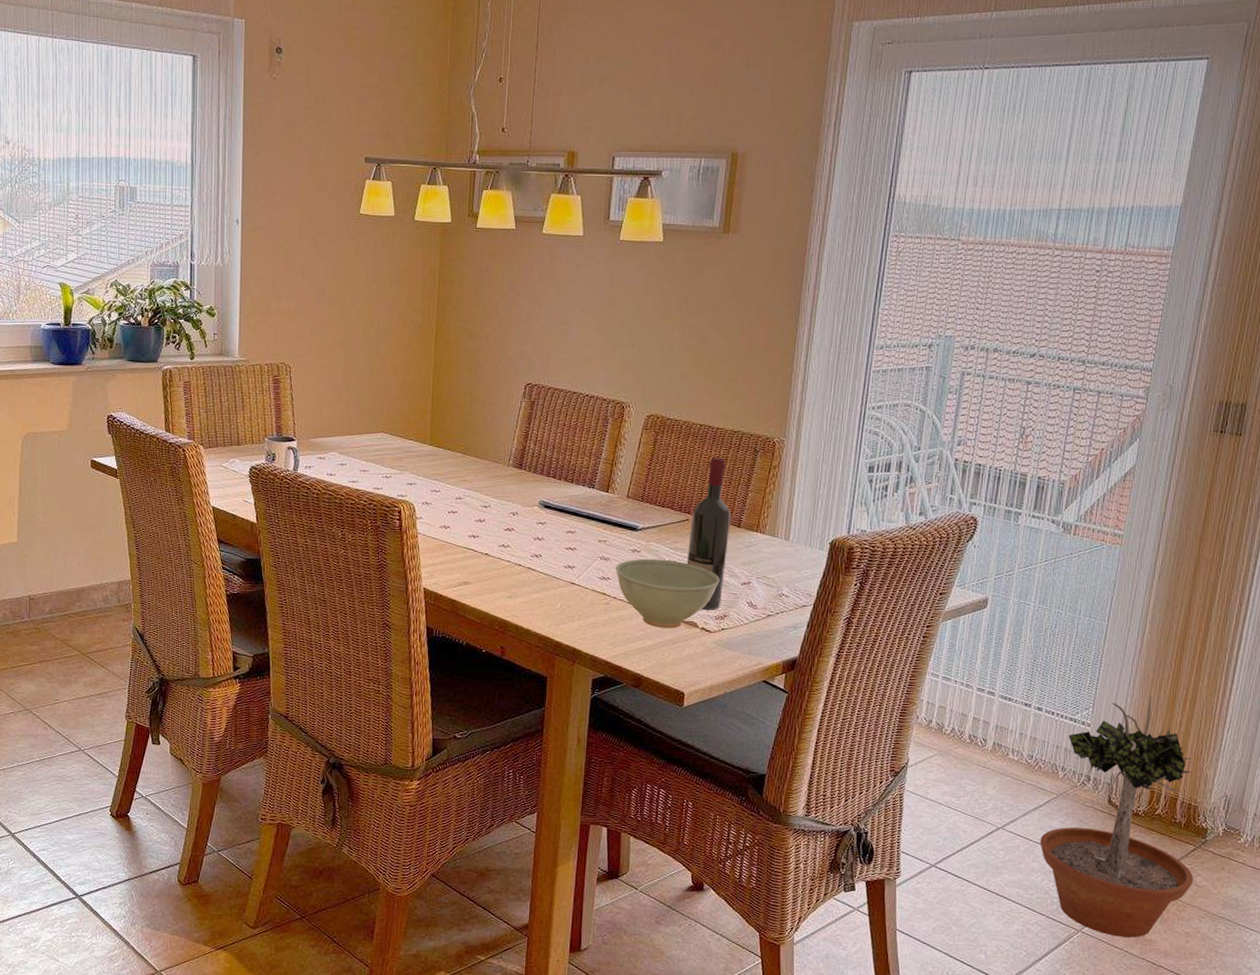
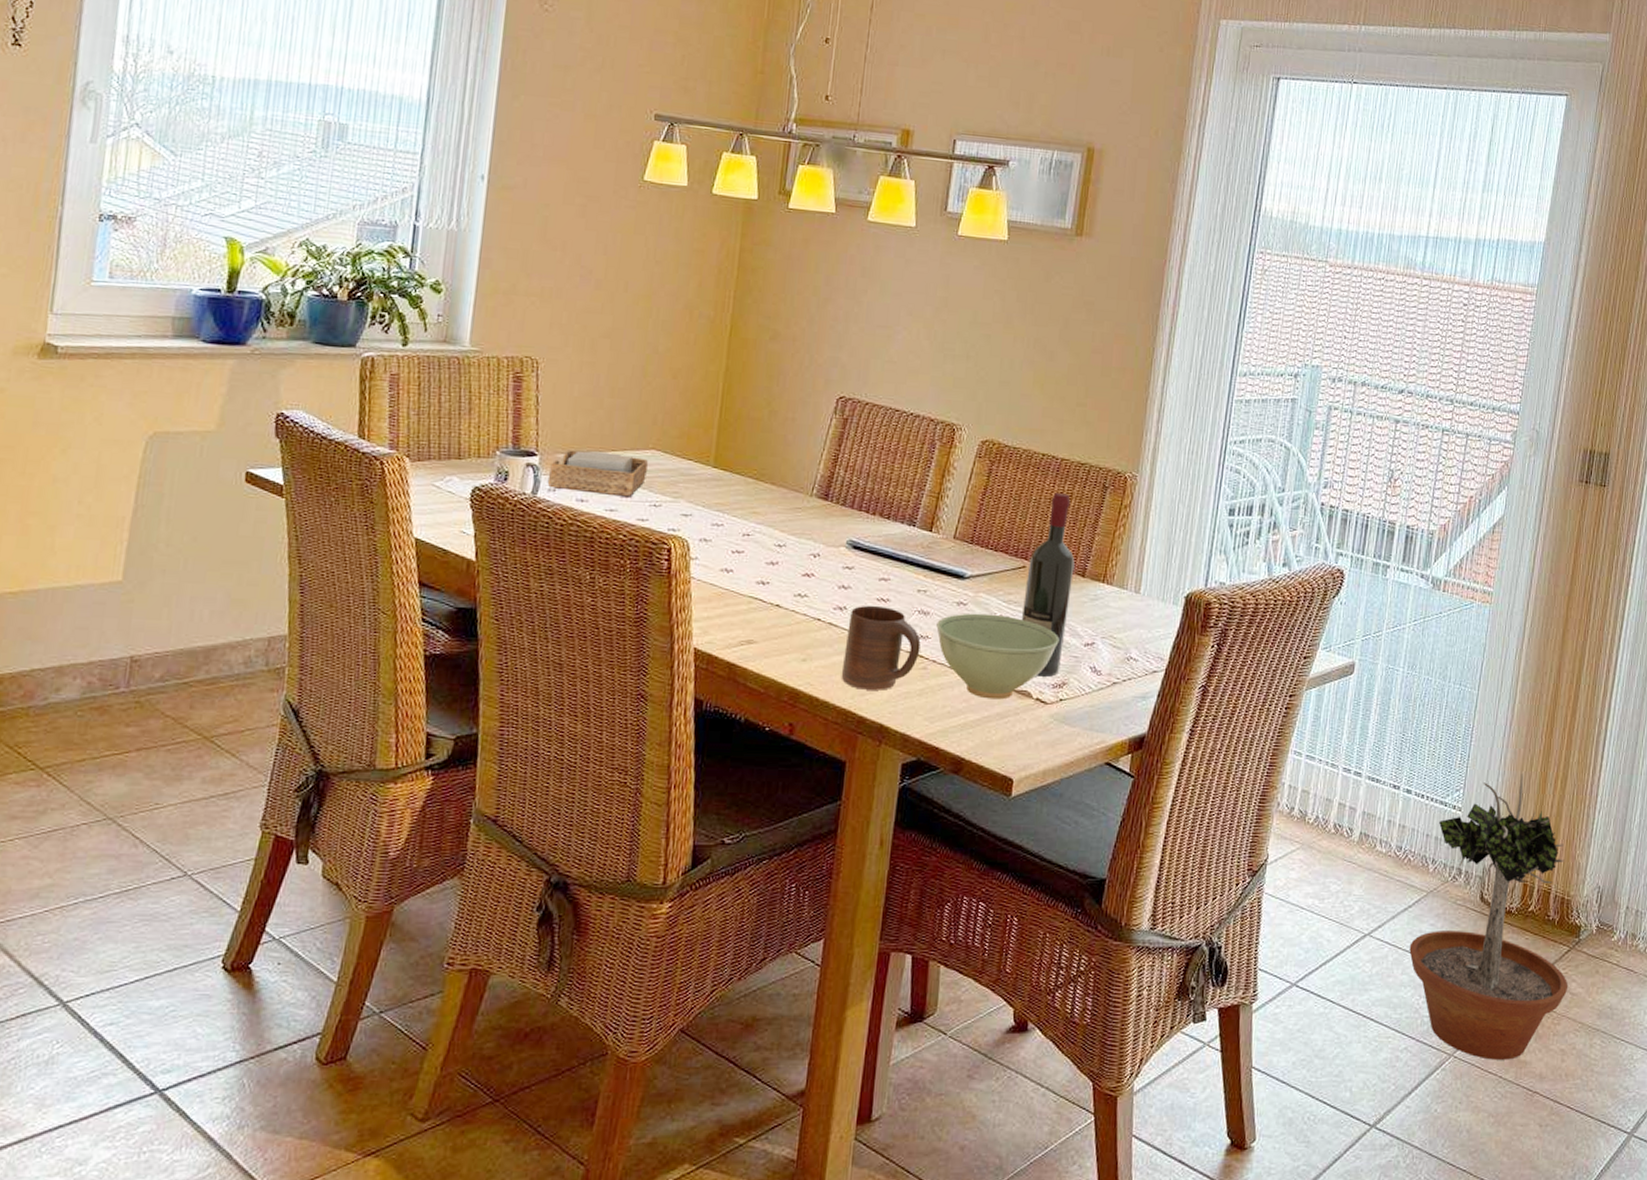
napkin holder: none [304,435,379,471] -> present [547,450,648,497]
cup: none [540,553,603,621] -> present [841,605,921,690]

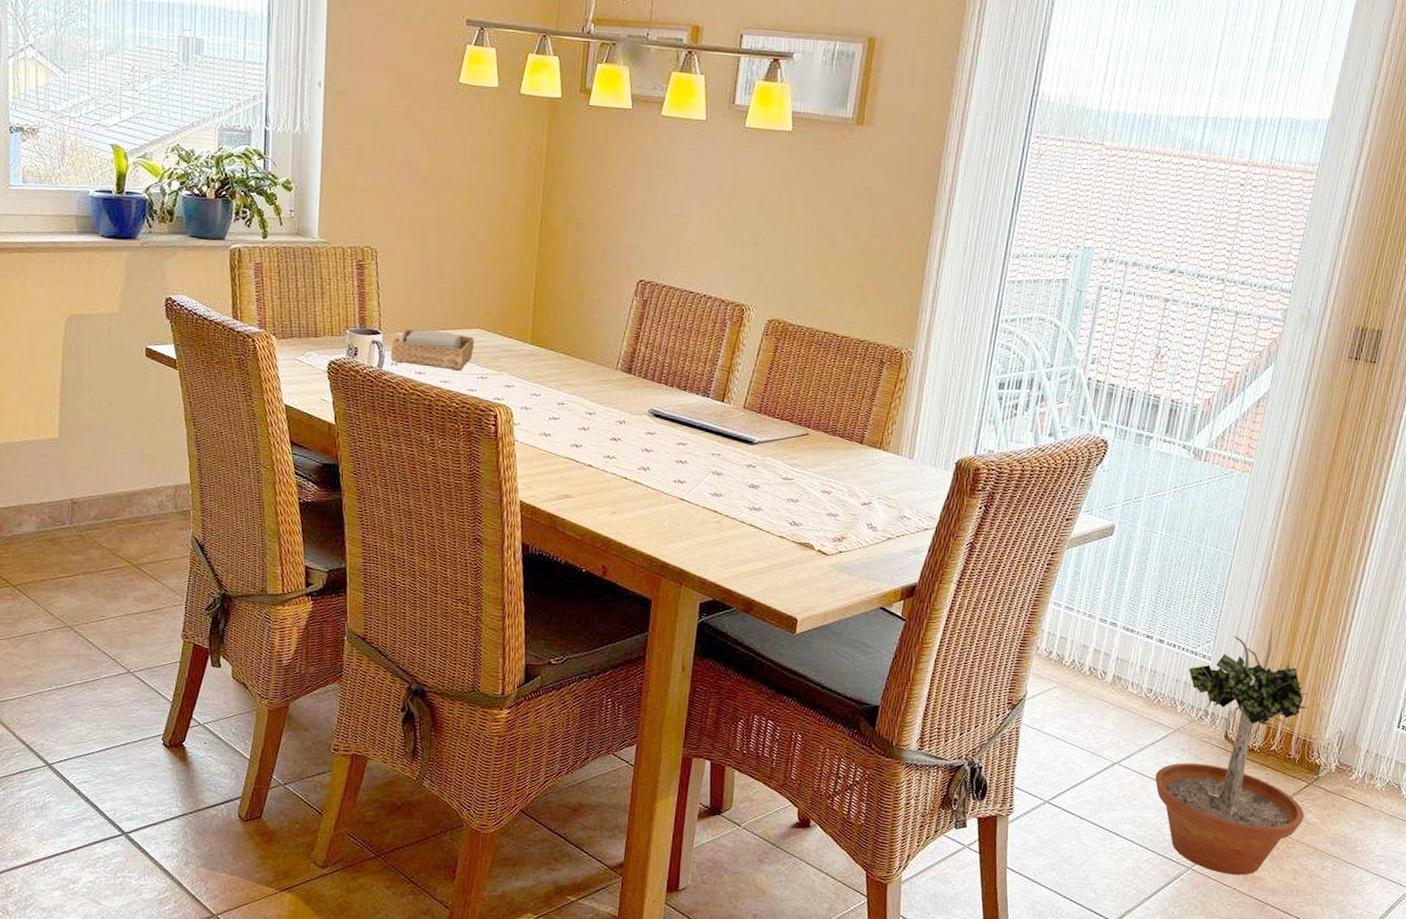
cup: present [841,605,921,690] -> none [646,466,715,540]
bowl: present [936,613,1059,700] -> none [729,474,839,551]
wine bottle: present [1021,493,1075,677] -> none [804,368,854,532]

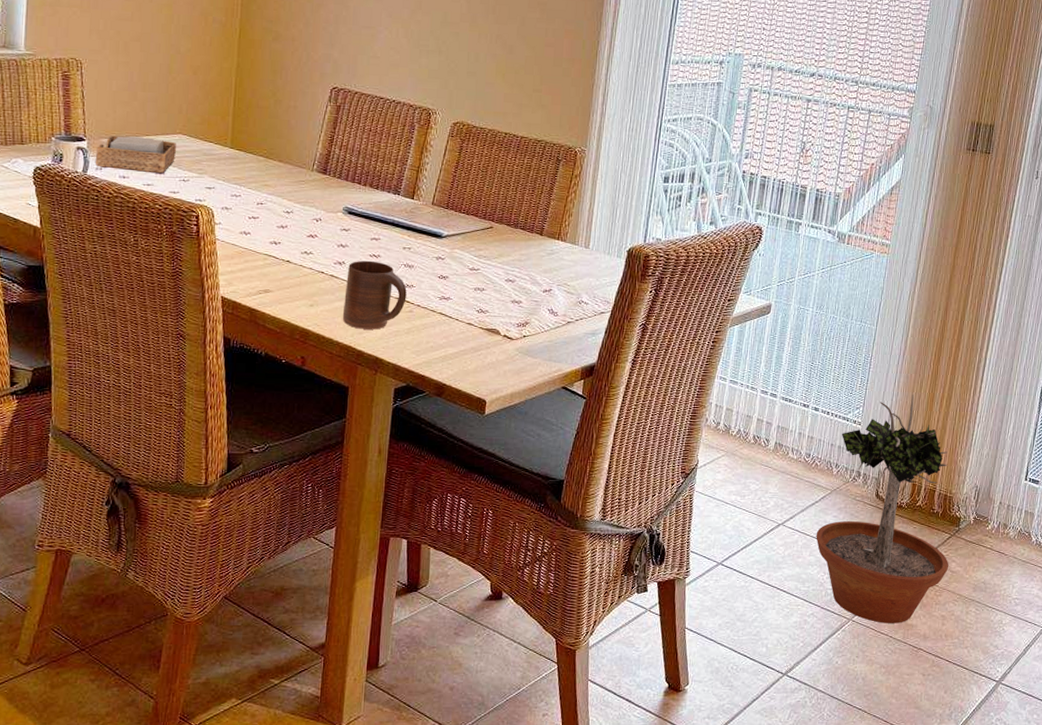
cup: none [646,466,715,540] -> present [342,260,407,330]

